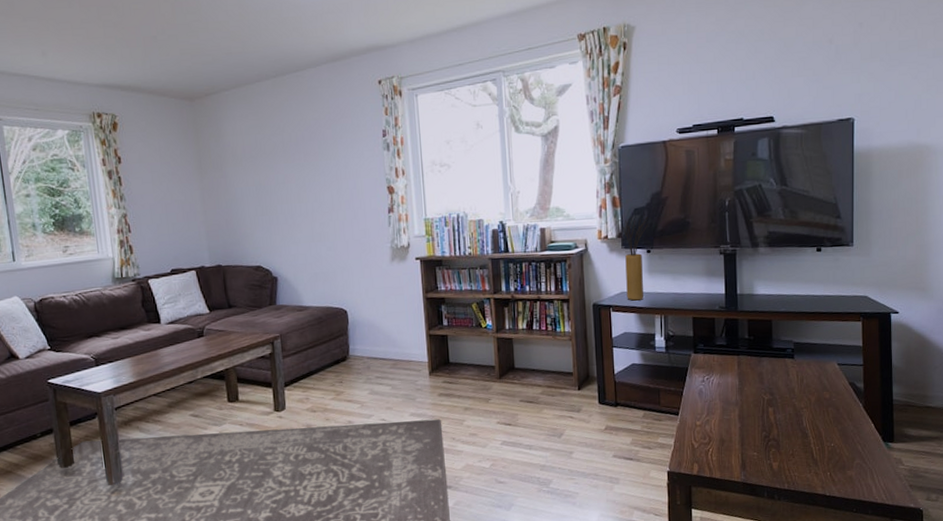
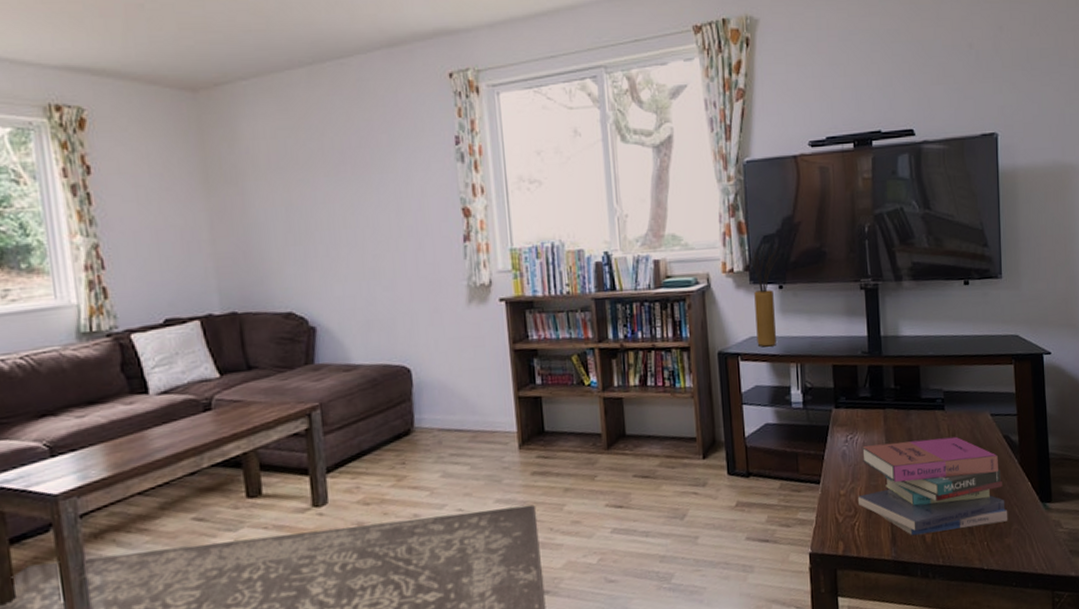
books: none [712,381,851,463] -> present [858,436,1008,536]

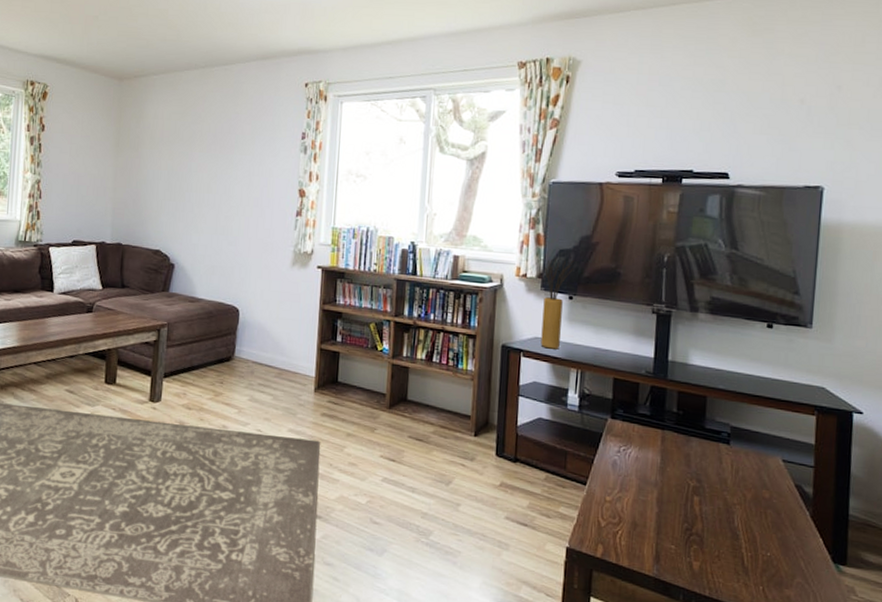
books: present [858,436,1008,536] -> none [624,459,792,572]

